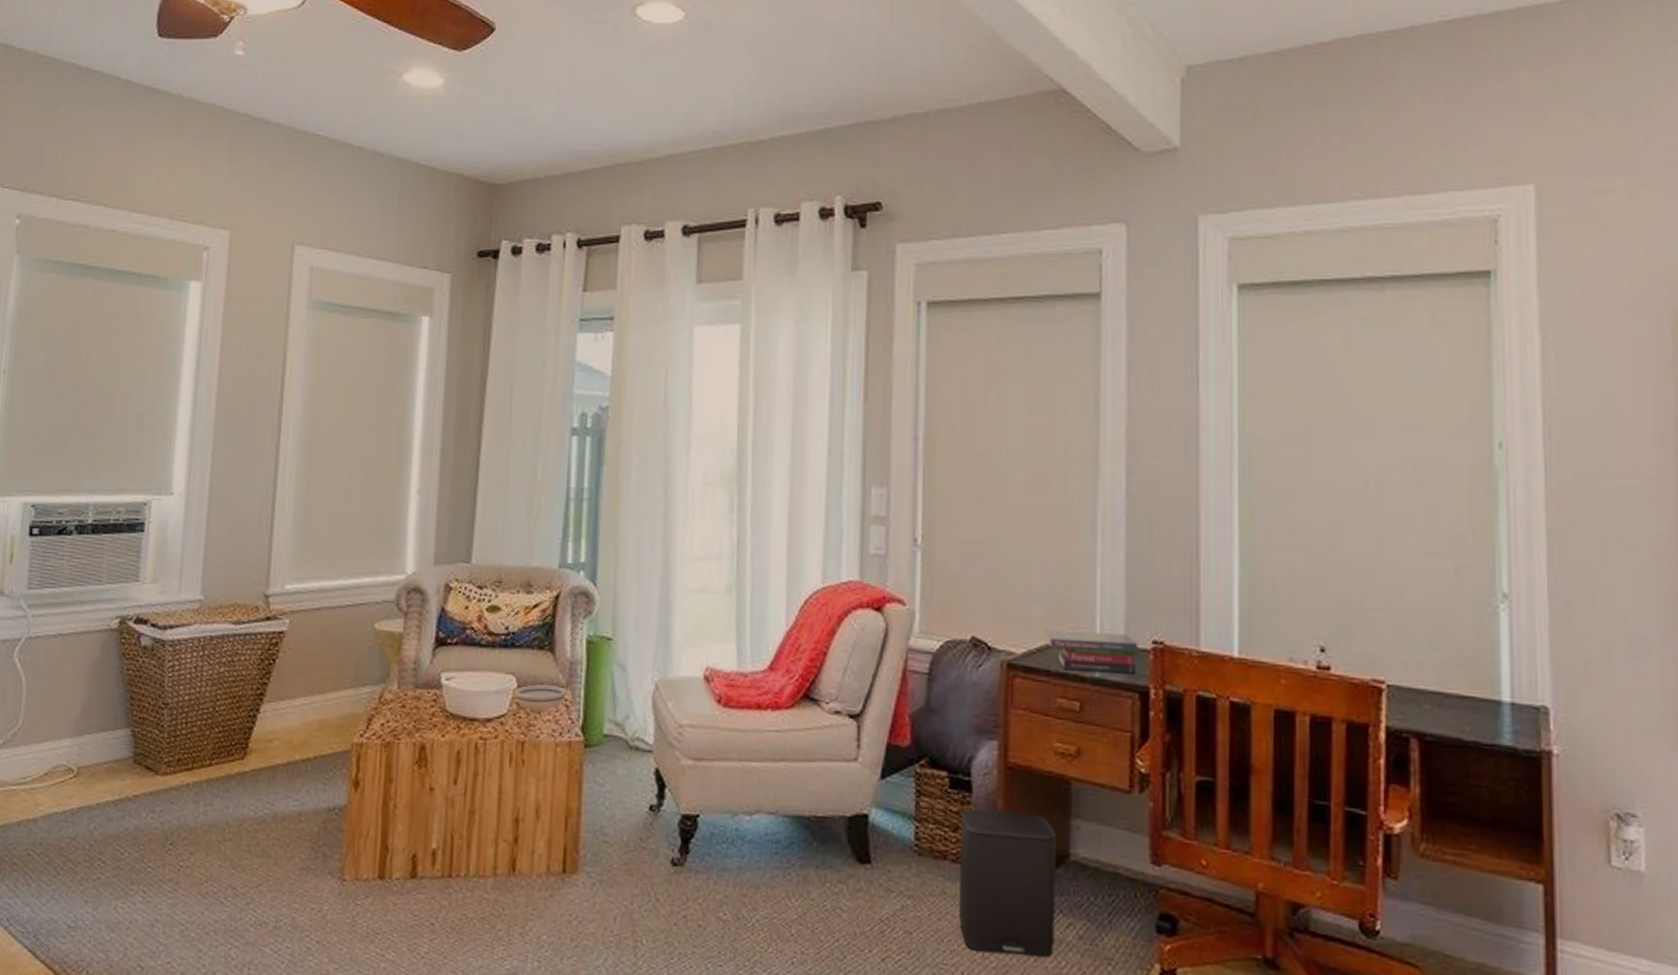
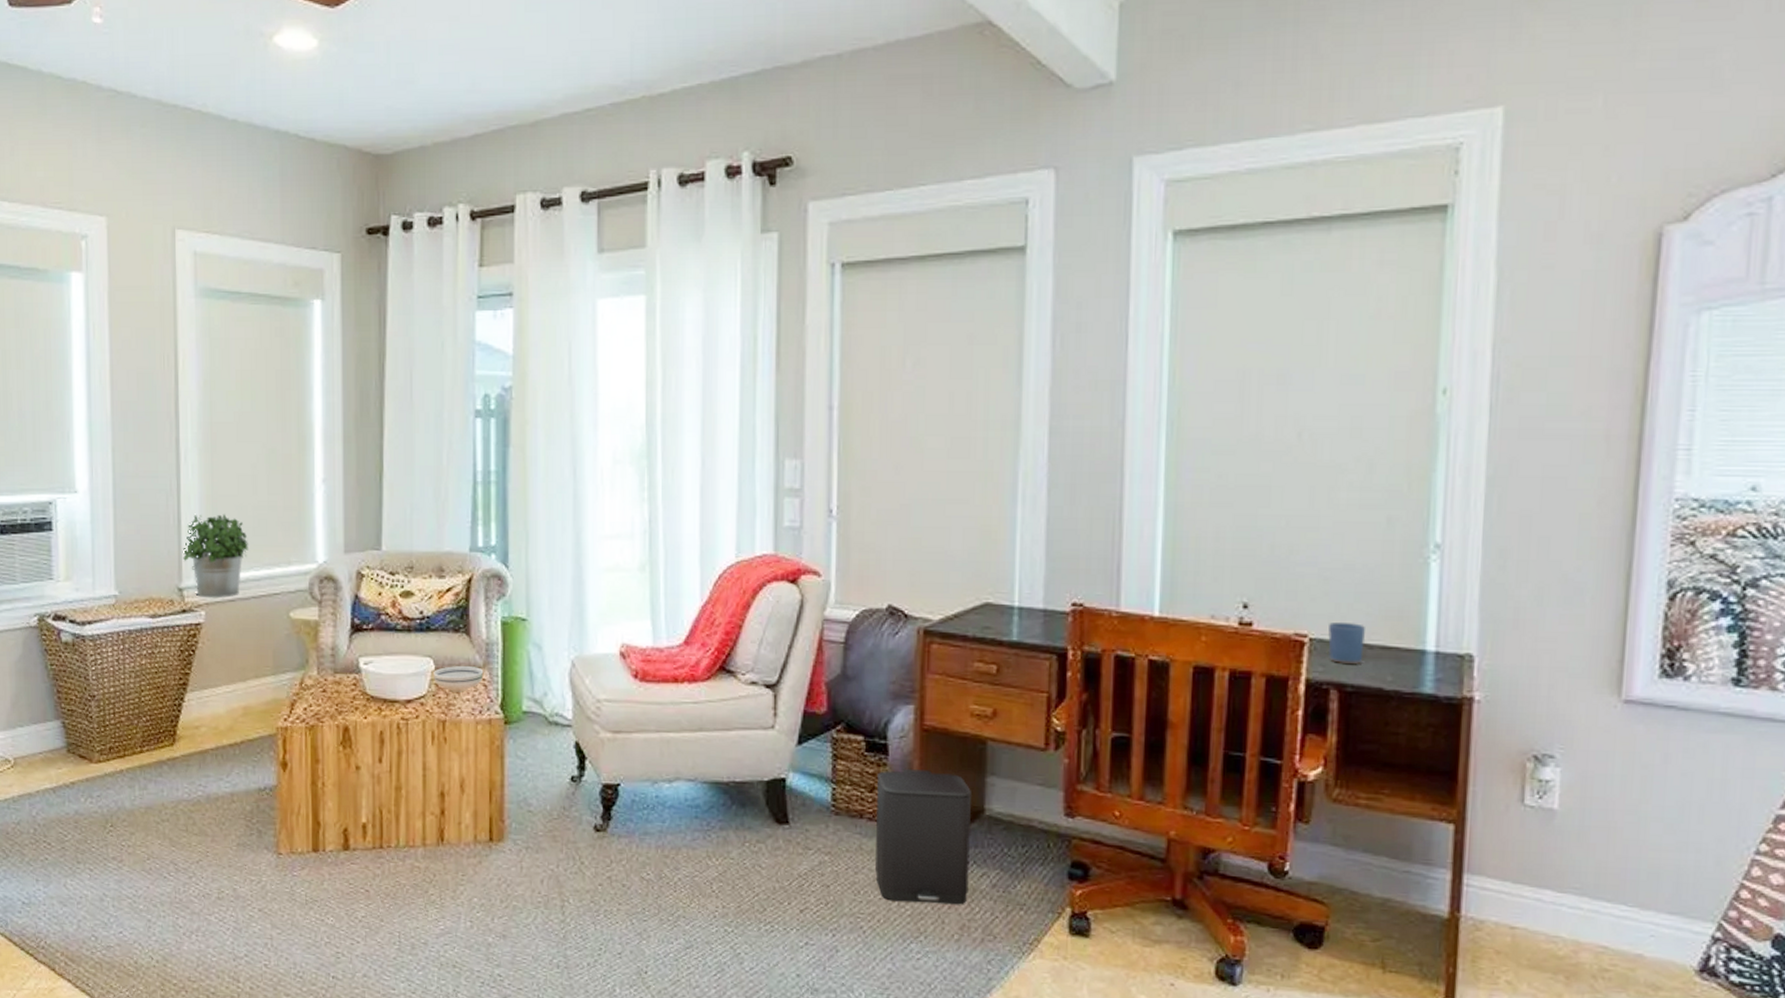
potted plant: none [272,521,339,607] -> present [183,514,248,599]
books: present [1043,629,1138,674] -> none [961,595,1057,637]
mug: none [1405,669,1441,713] -> present [1328,623,1365,664]

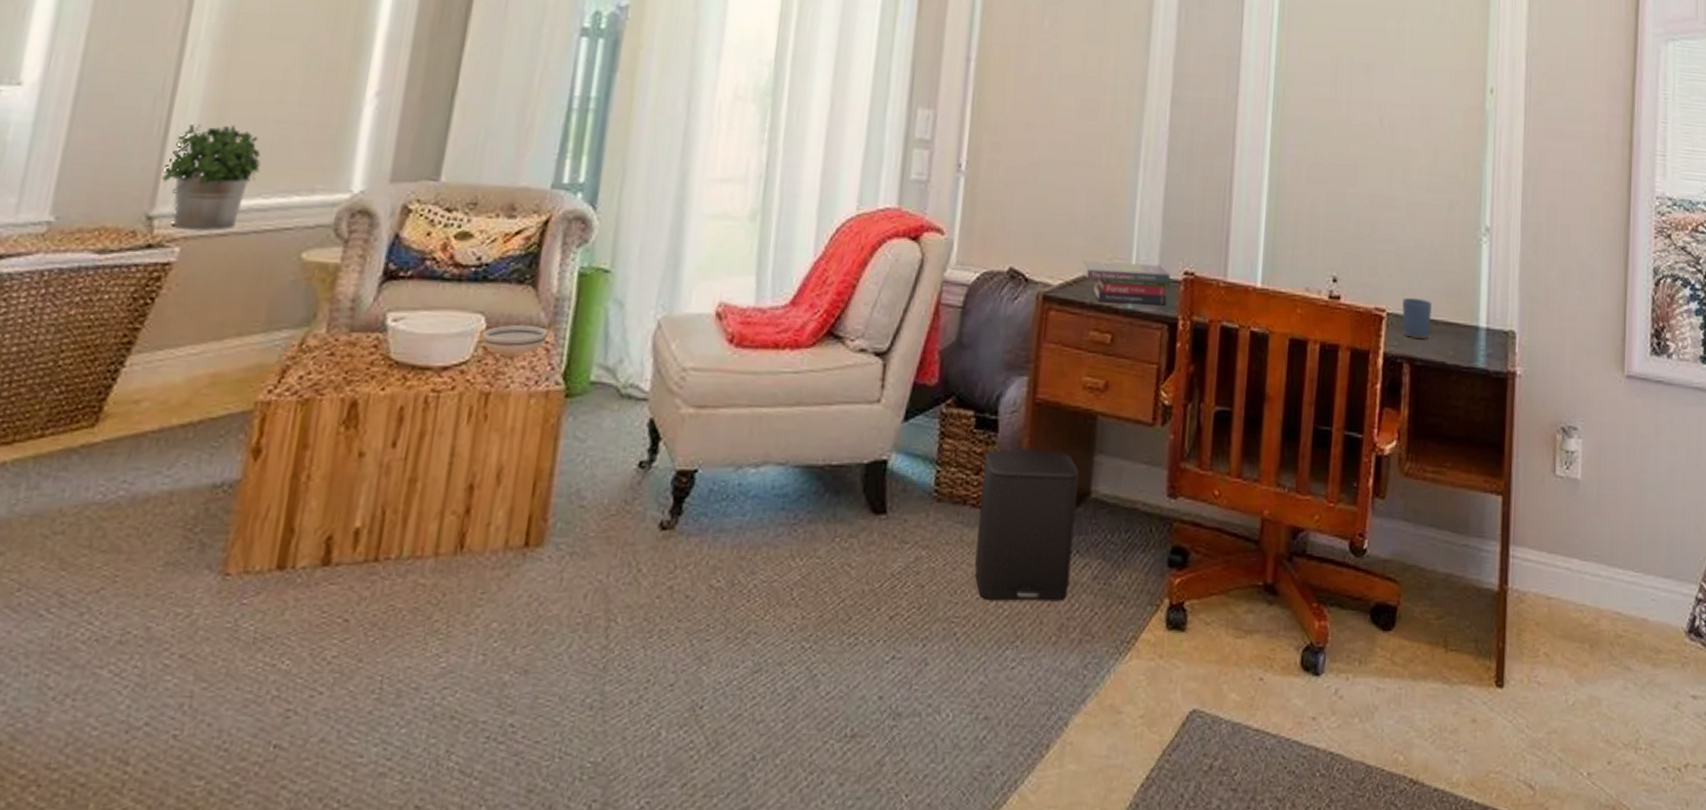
books: none [961,595,1057,637] -> present [1080,260,1171,306]

